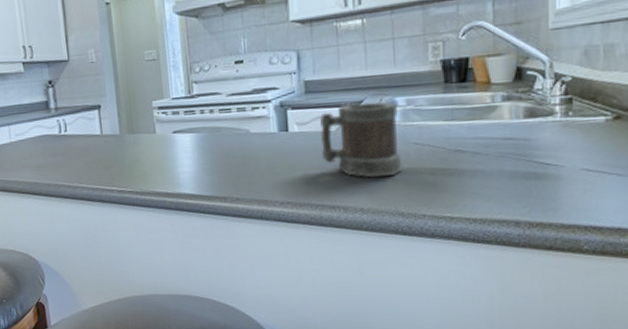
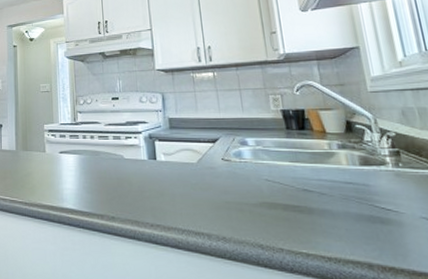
mug: present [320,101,403,177] -> none [183,140,258,208]

